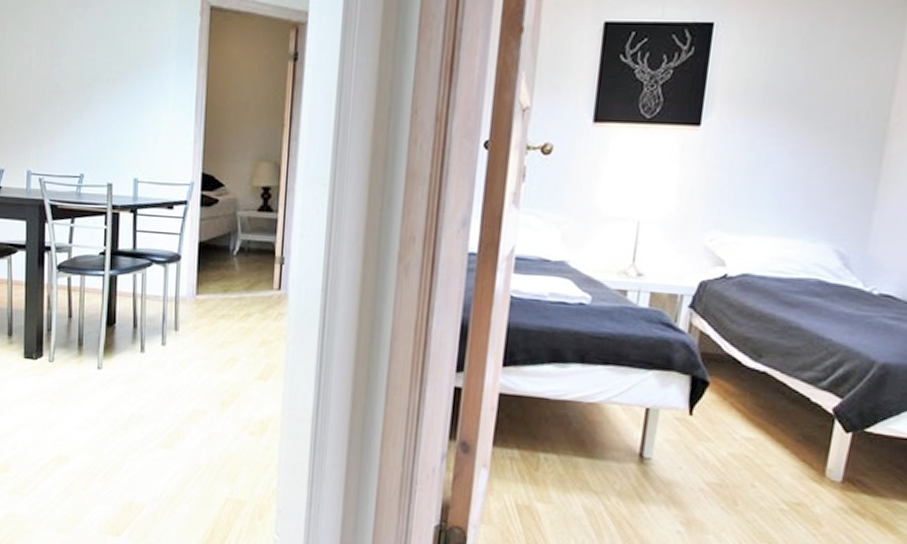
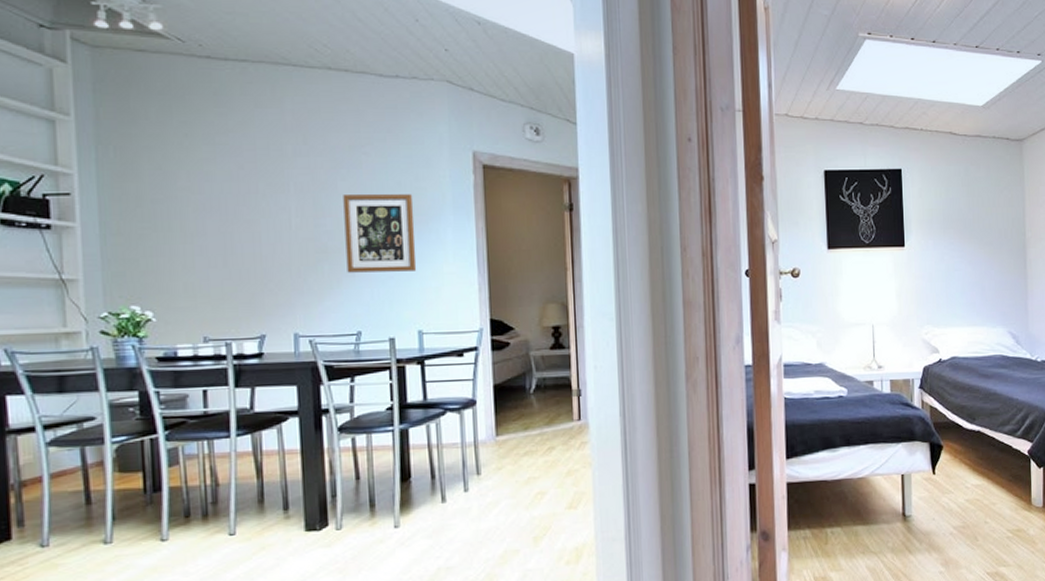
wall art: none [76,35,141,117] -> present [343,194,417,273]

